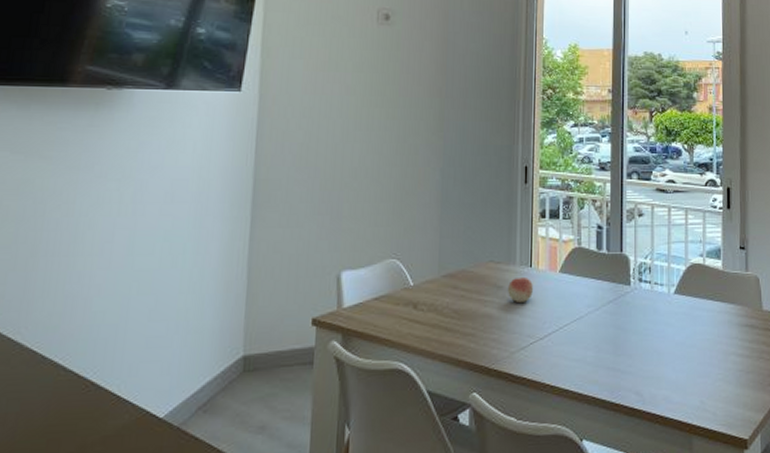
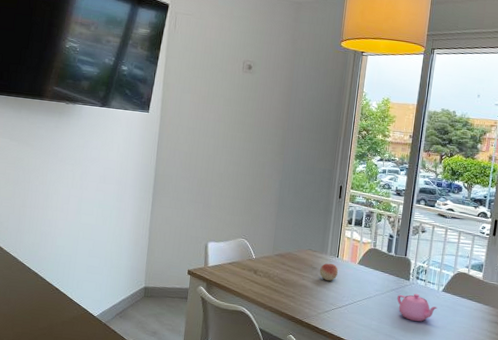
teapot: none [617,303,671,341] -> present [397,294,438,322]

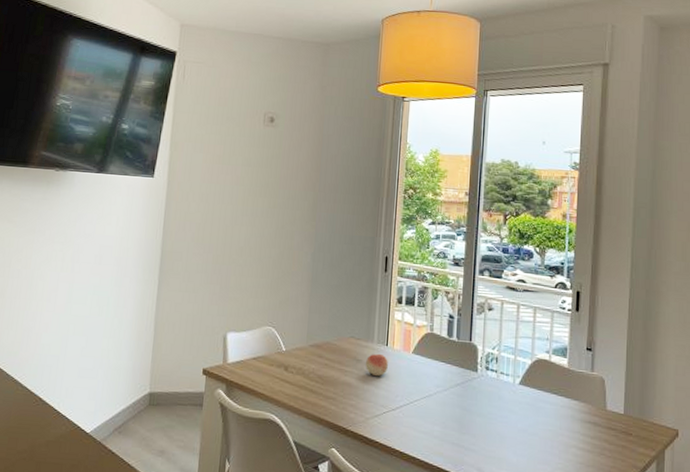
teapot: present [397,294,438,322] -> none [463,389,515,425]

